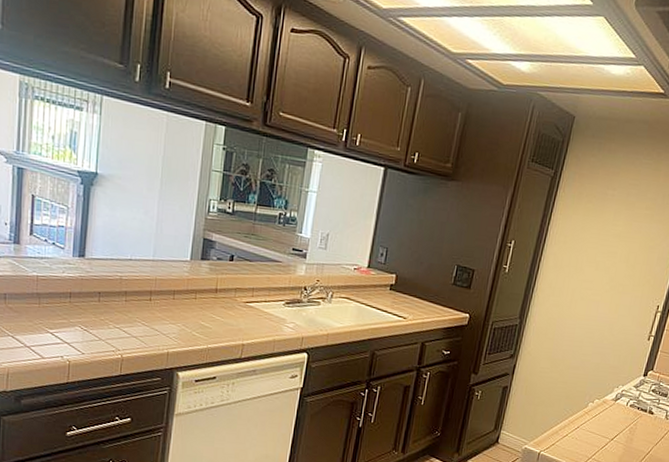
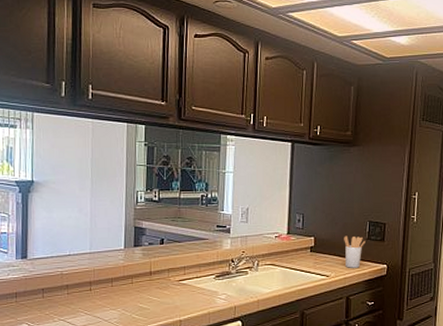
utensil holder: none [425,277,450,314] -> present [344,236,365,268]

